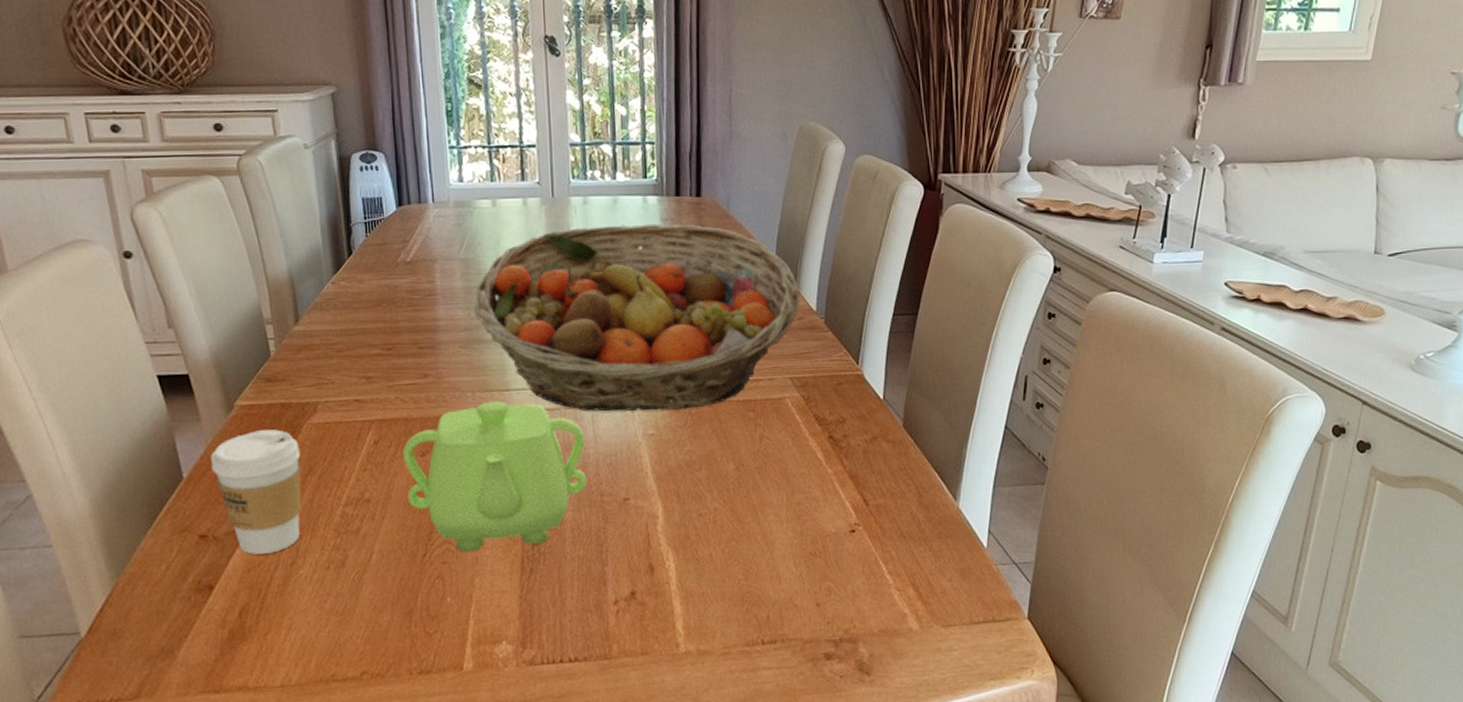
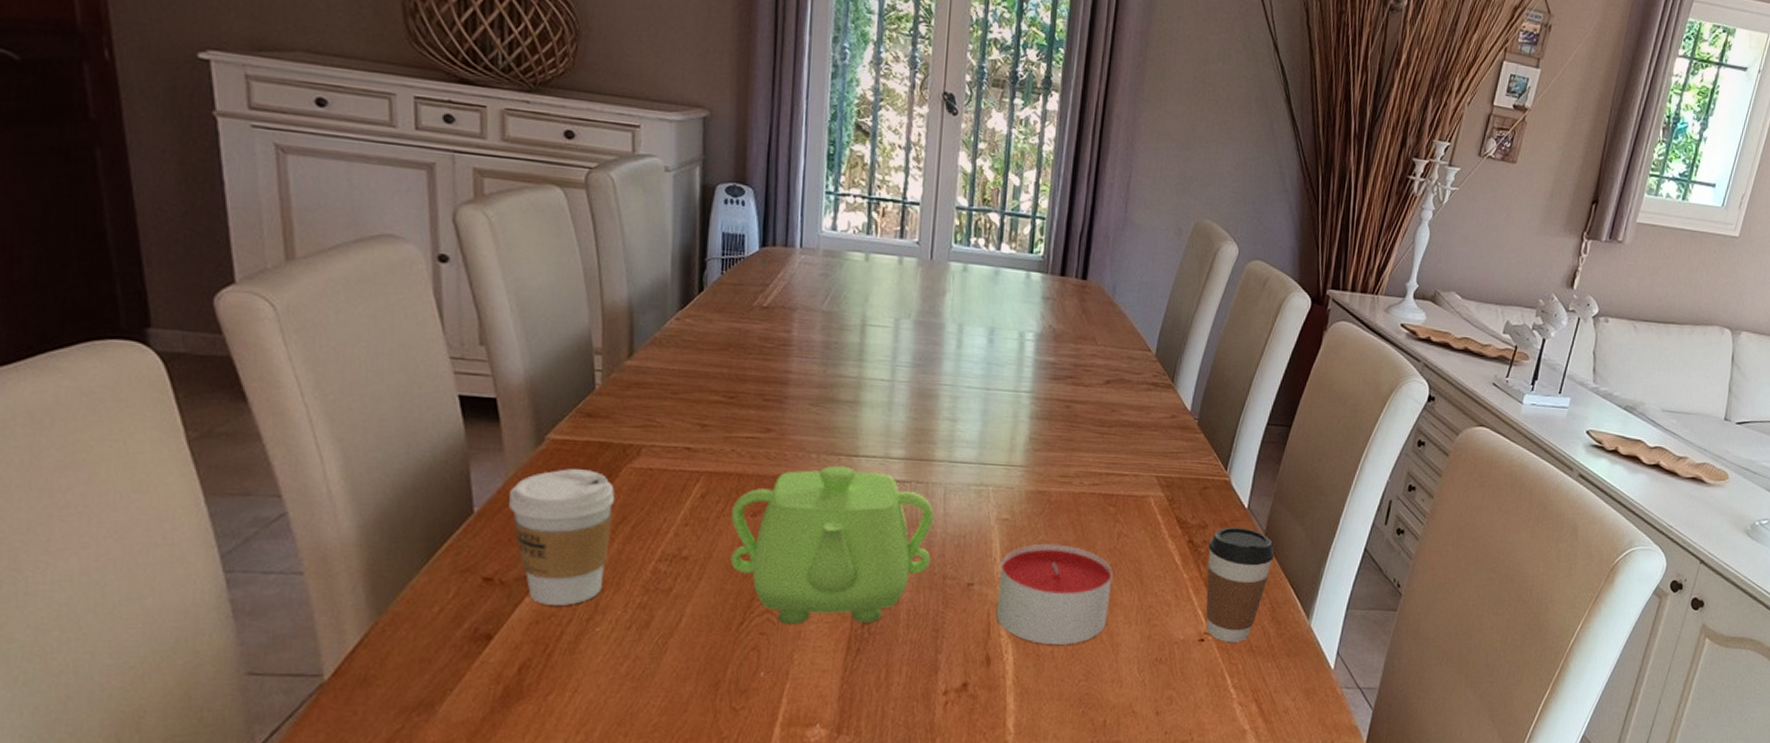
fruit basket: present [473,223,800,412] -> none [830,295,1176,497]
candle: none [652,453,760,549] -> present [996,543,1113,645]
coffee cup: none [849,418,915,531] -> present [1206,527,1275,642]

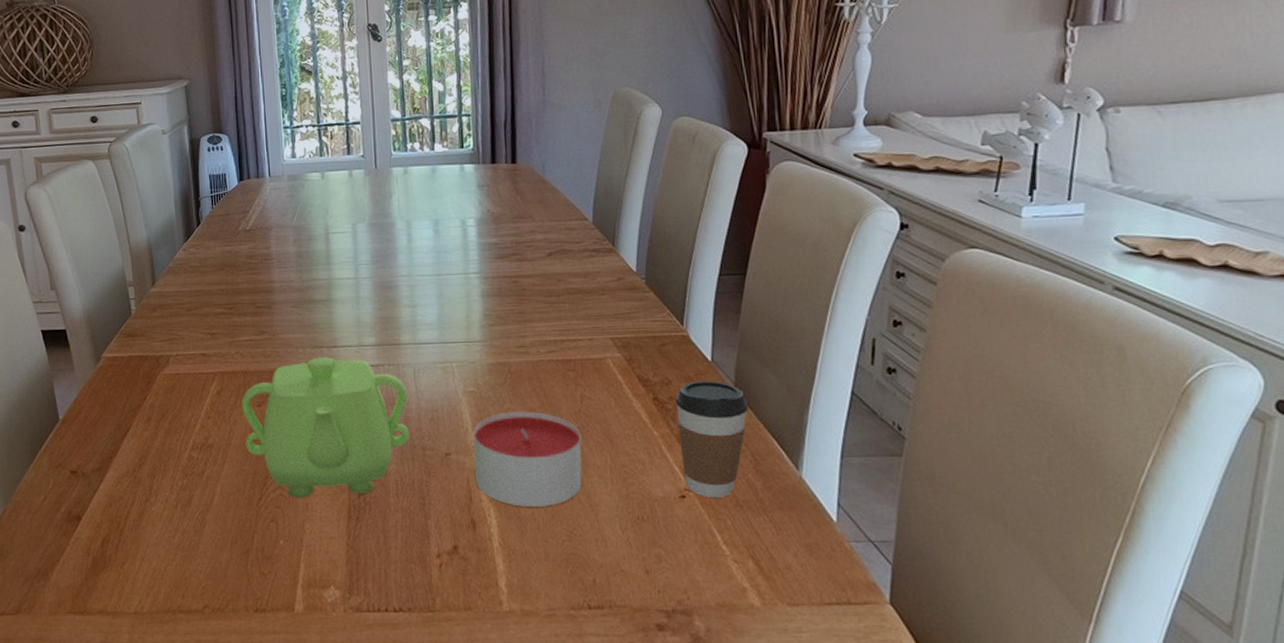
coffee cup: present [509,469,616,606] -> none [82,379,155,490]

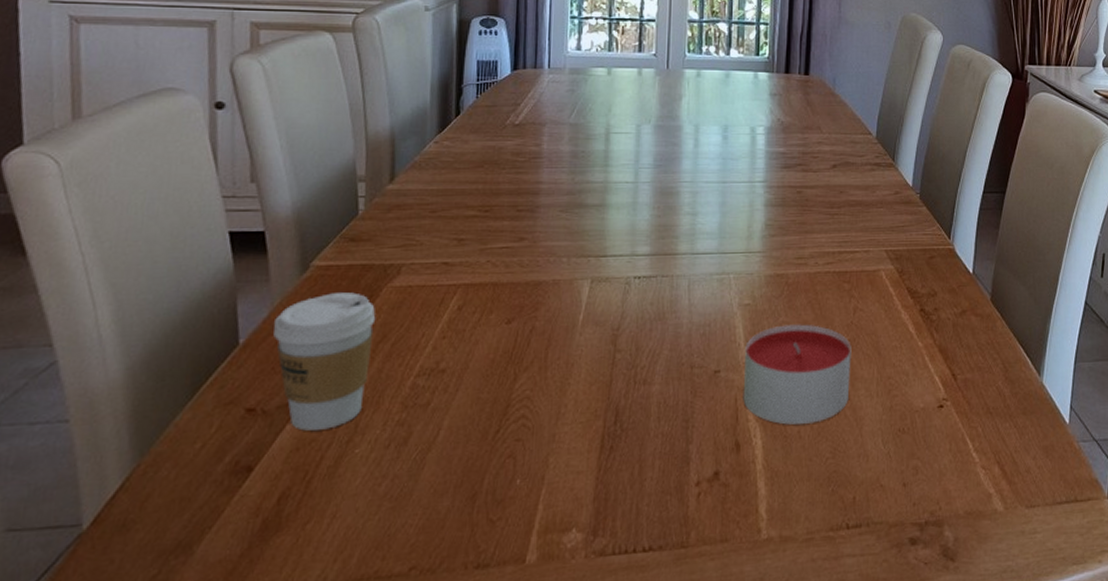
coffee cup: none [82,379,155,490] -> present [273,292,376,431]
teapot: present [242,356,410,498] -> none [486,267,680,429]
coffee cup: present [675,380,749,498] -> none [940,292,1002,406]

